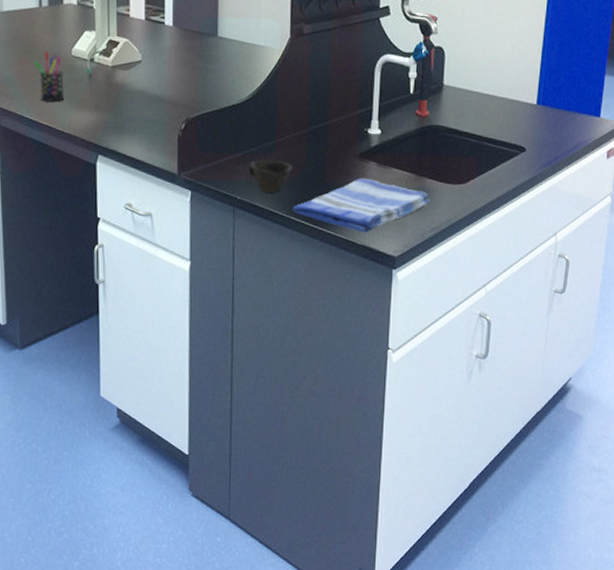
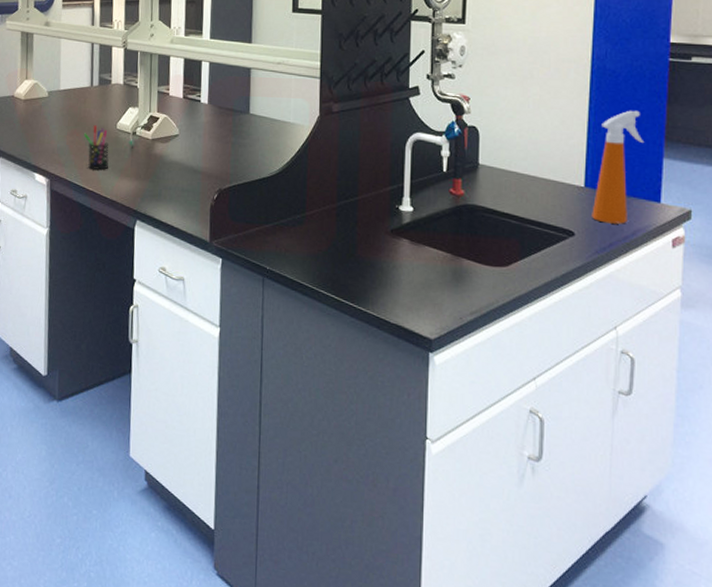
cup: present [248,159,293,192] -> none [277,231,323,264]
dish towel: present [292,178,430,233] -> none [322,254,468,312]
spray bottle: none [541,29,591,139] -> present [592,110,645,224]

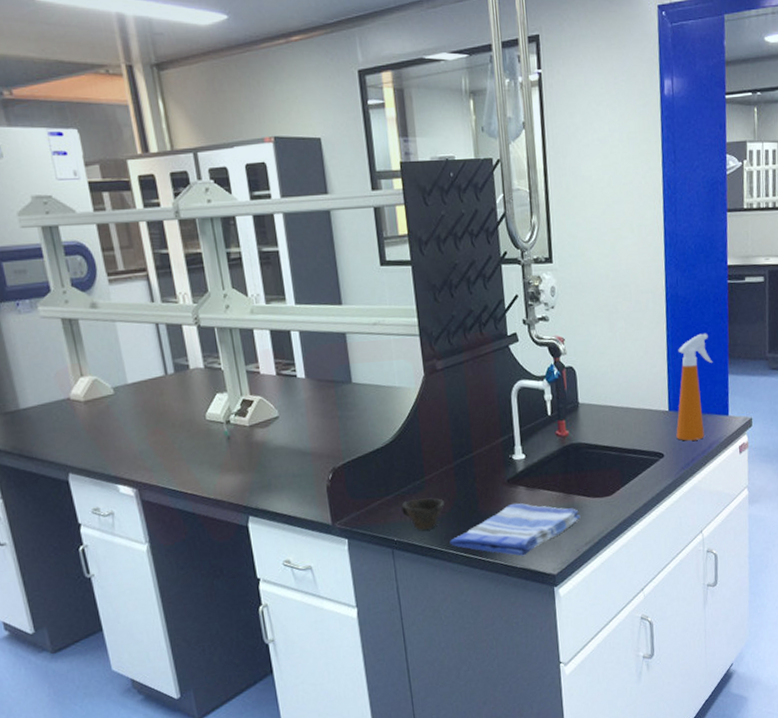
pen holder: present [83,125,109,171] -> none [167,419,205,470]
cup: none [277,231,323,264] -> present [401,497,445,530]
dish towel: none [322,254,468,312] -> present [449,503,581,556]

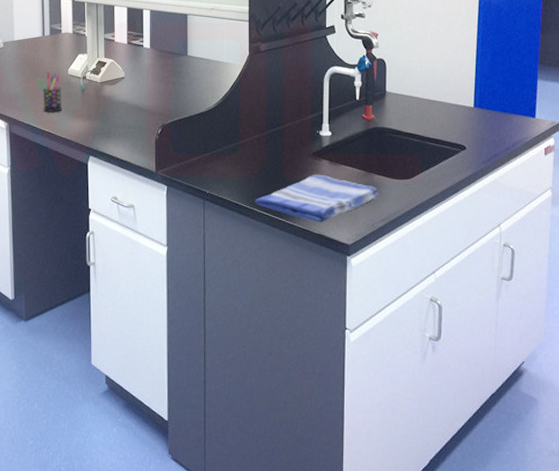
pen holder: none [167,419,205,470] -> present [38,72,62,113]
cup: present [401,497,445,530] -> none [215,158,255,187]
spray bottle: present [676,333,713,441] -> none [480,39,523,138]

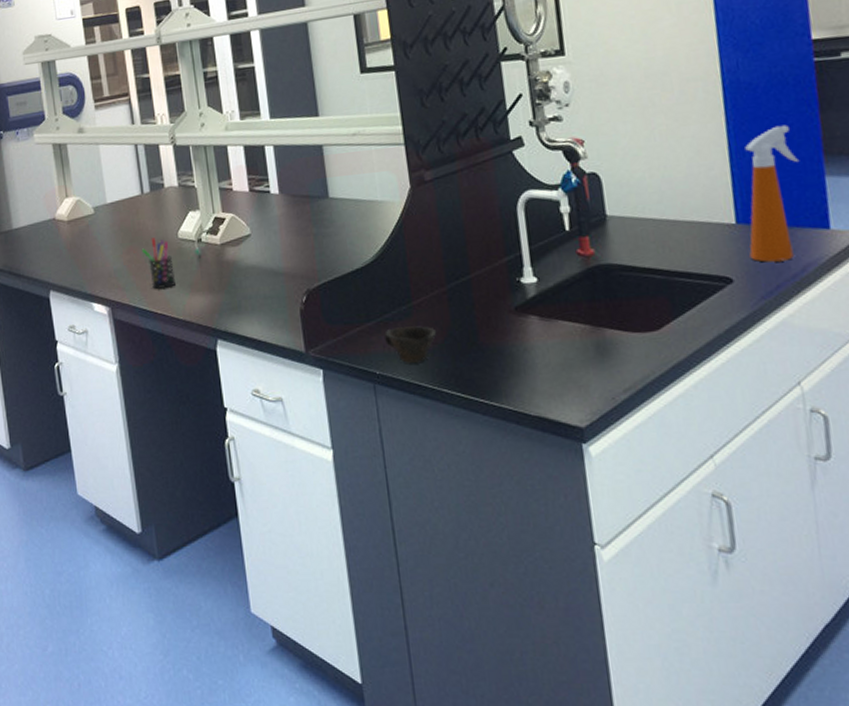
cup: none [215,158,255,187] -> present [383,325,437,363]
dish towel: present [254,174,379,223] -> none [443,335,616,402]
spray bottle: none [480,39,523,138] -> present [745,124,800,262]

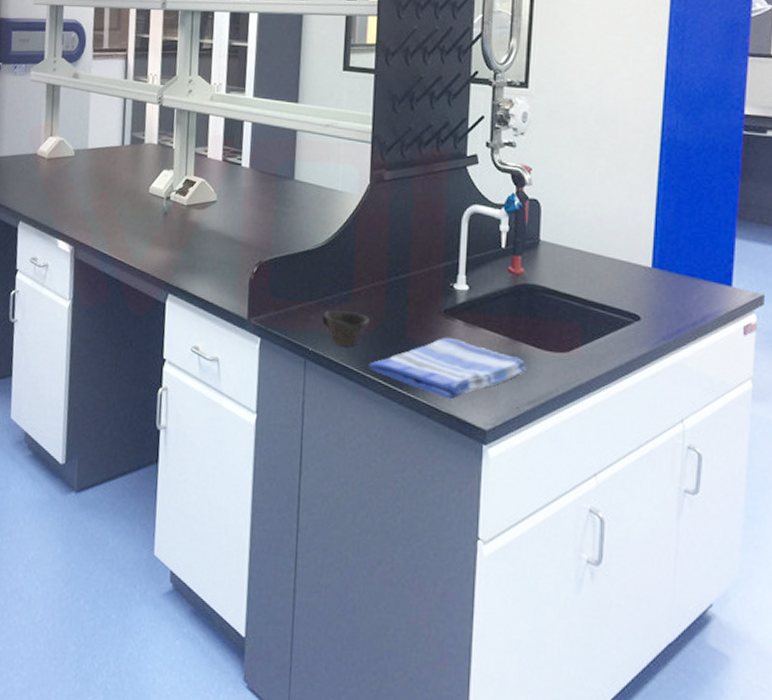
pen holder: present [141,238,175,290] -> none [112,188,141,238]
dish towel: none [443,335,616,402] -> present [368,337,526,400]
spray bottle: present [745,124,800,262] -> none [659,186,716,309]

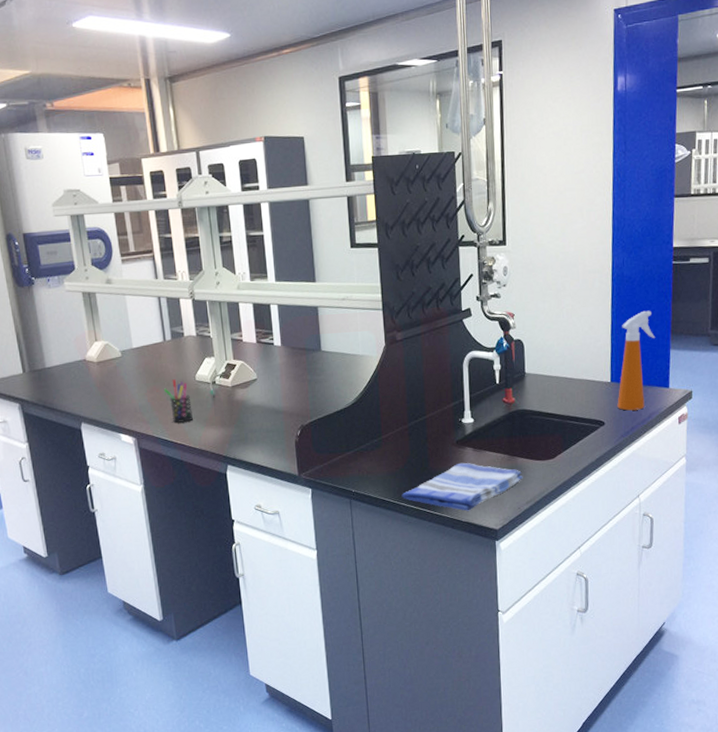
pen holder: none [112,188,141,238] -> present [163,379,193,423]
cup: present [321,310,371,346] -> none [359,454,399,483]
spray bottle: none [659,186,716,309] -> present [617,310,656,411]

